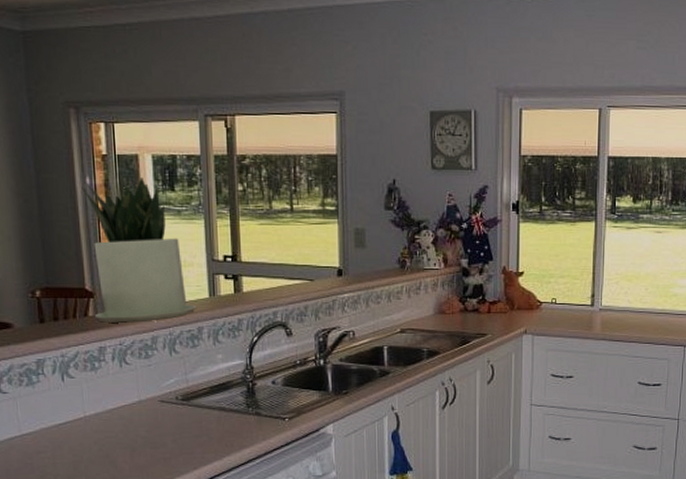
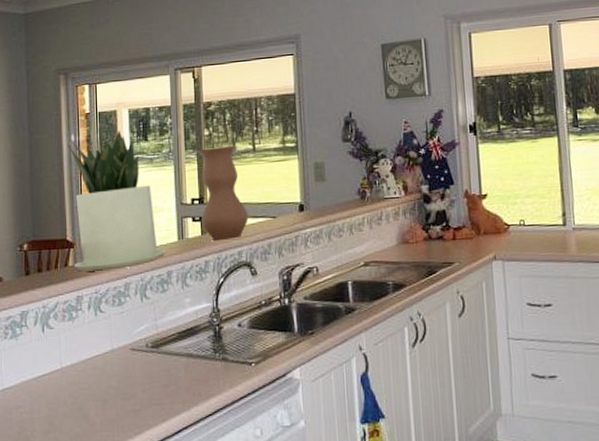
vase: none [229,203,284,300] -> present [196,145,248,242]

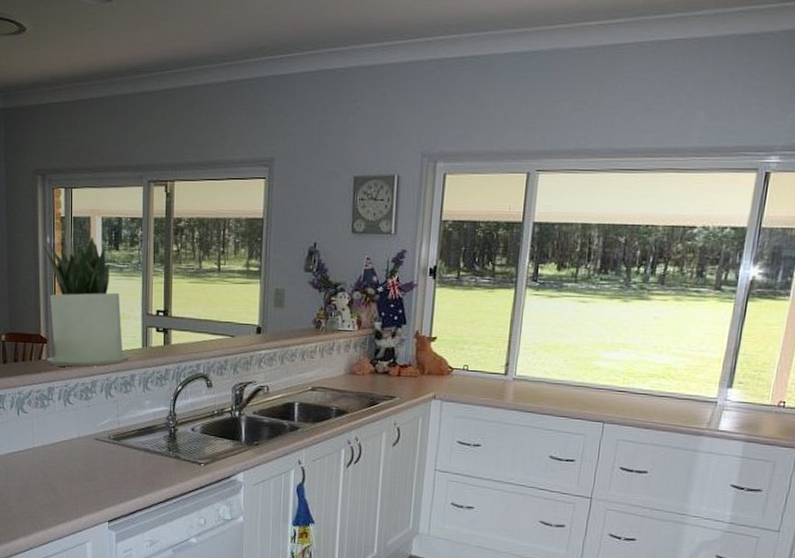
vase: present [196,145,248,242] -> none [164,263,209,353]

